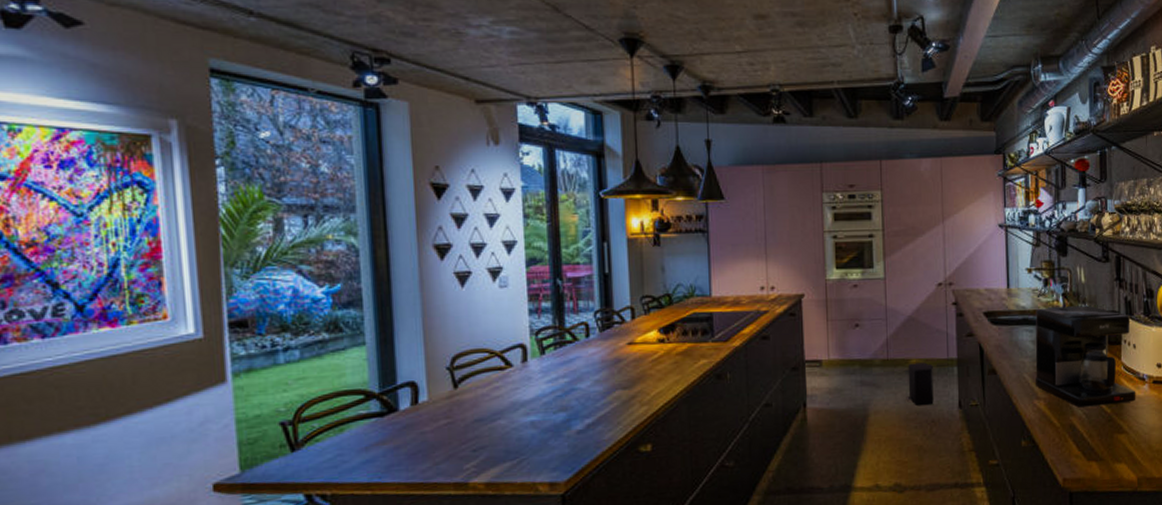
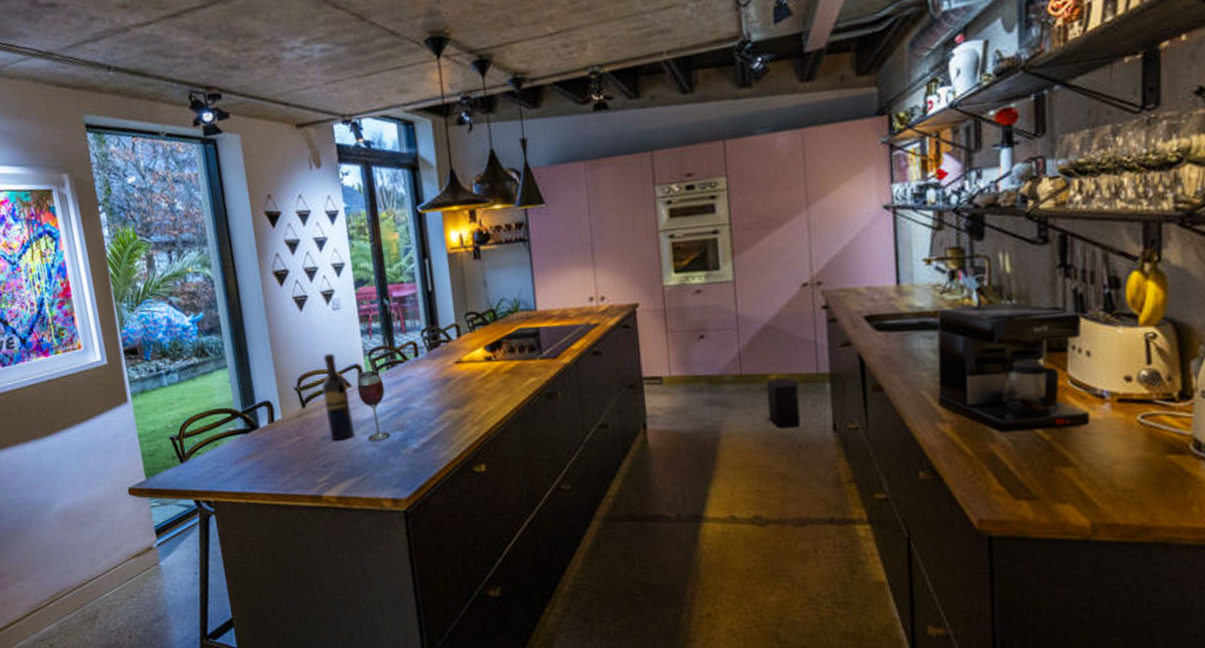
wine bottle: none [478,331,513,423] -> present [321,352,355,441]
wineglass: none [519,350,552,423] -> present [357,370,390,441]

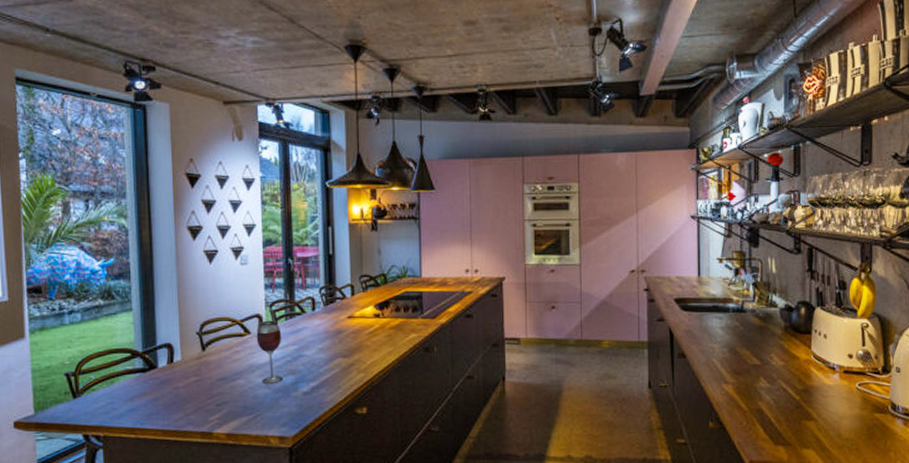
wine bottle: present [321,352,355,441] -> none [222,302,250,382]
pedal bin: present [765,378,801,428] -> none [598,344,626,384]
coffee maker: present [937,302,1091,433] -> none [724,295,826,393]

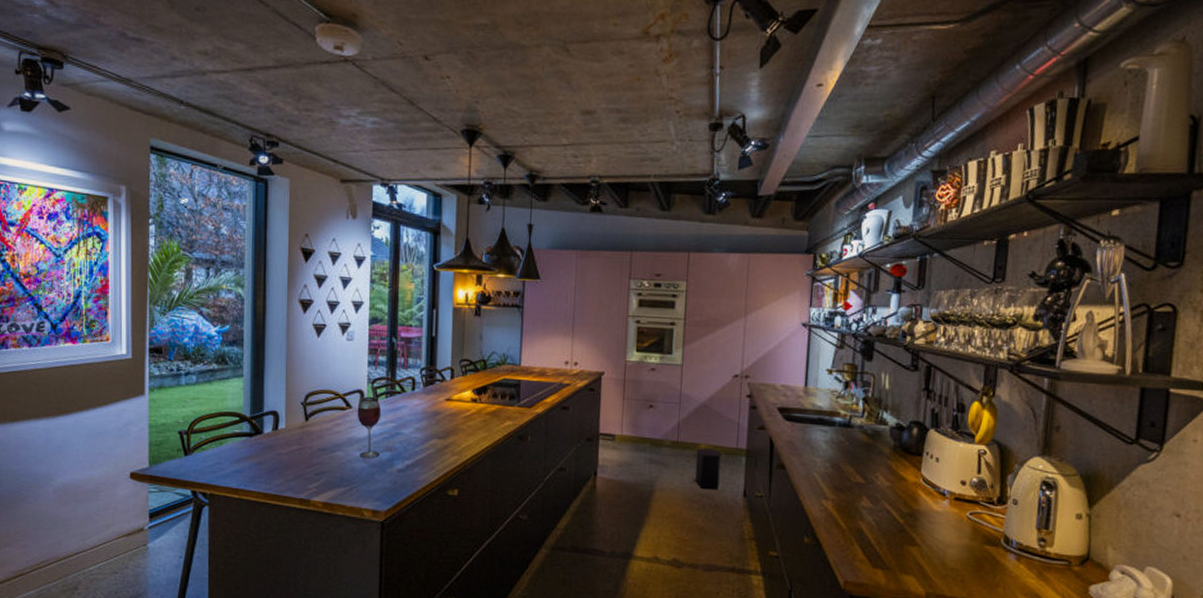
pedal bin: none [598,344,626,384] -> present [692,448,723,489]

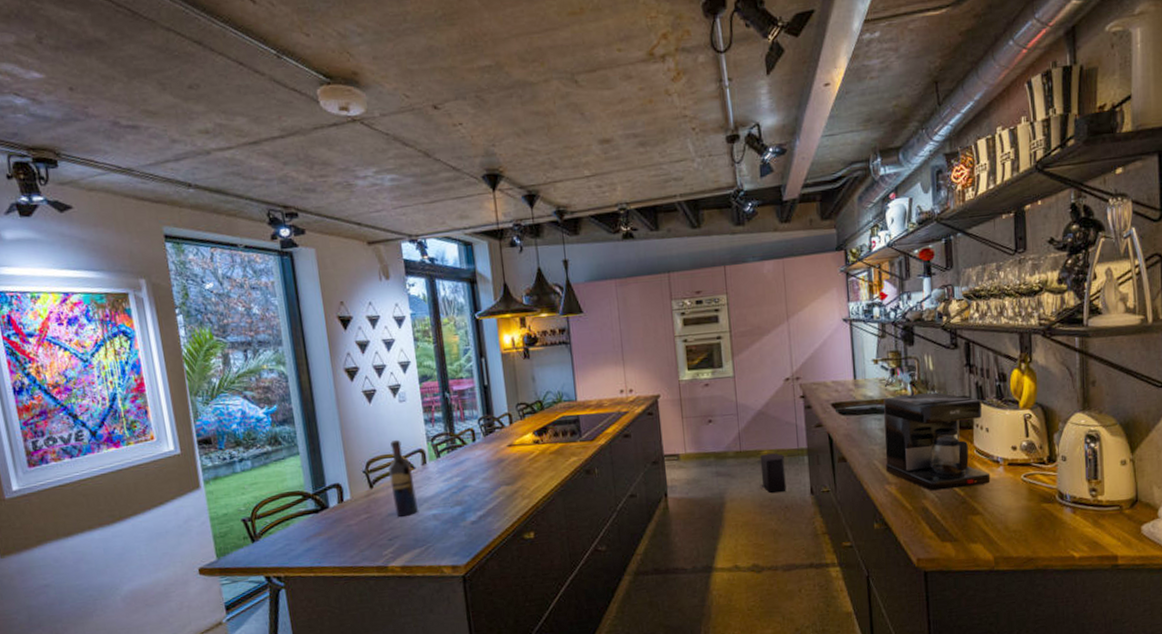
wine bottle: none [325,376,350,454] -> present [388,439,418,517]
wineglass: present [357,396,382,458] -> none [420,453,450,516]
coffee maker: none [825,410,936,516] -> present [883,392,991,491]

